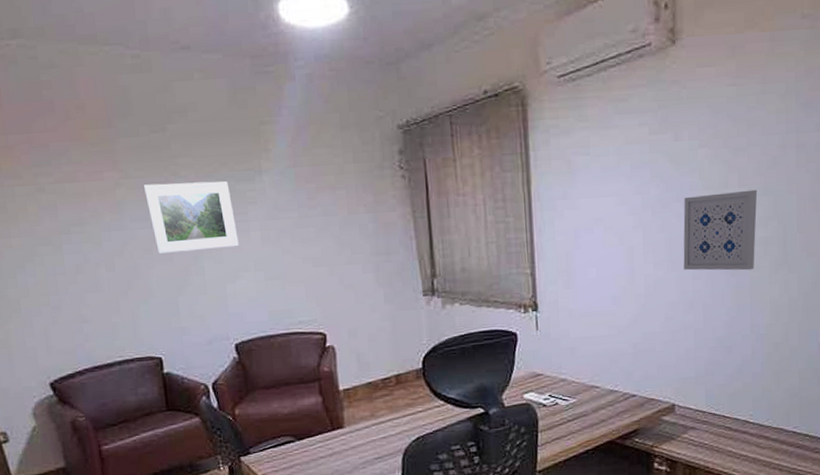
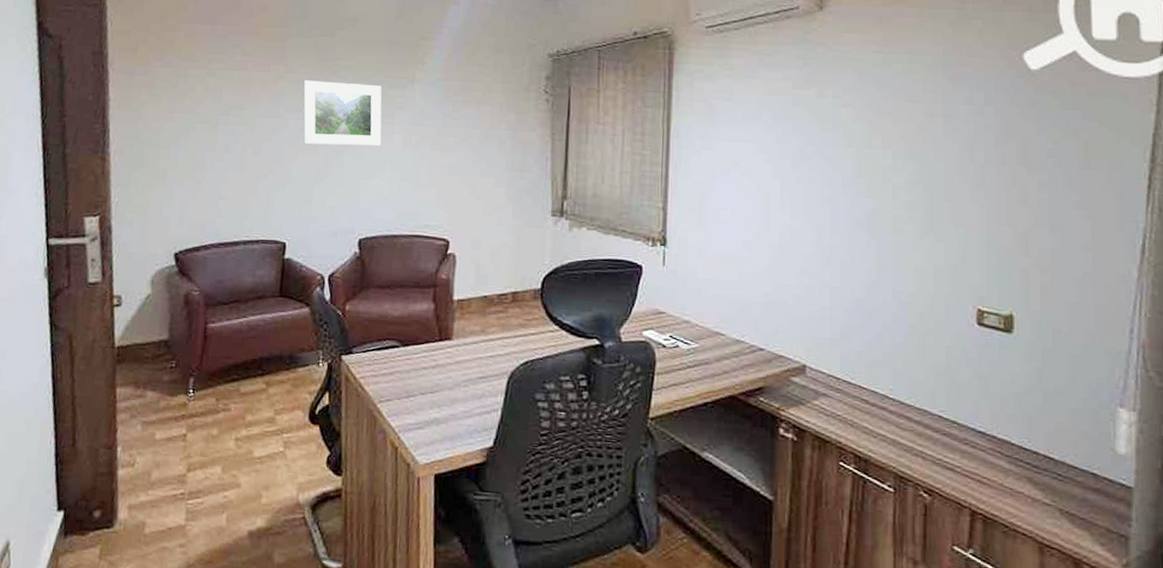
wall art: present [683,189,758,271] -> none [822,152,902,233]

